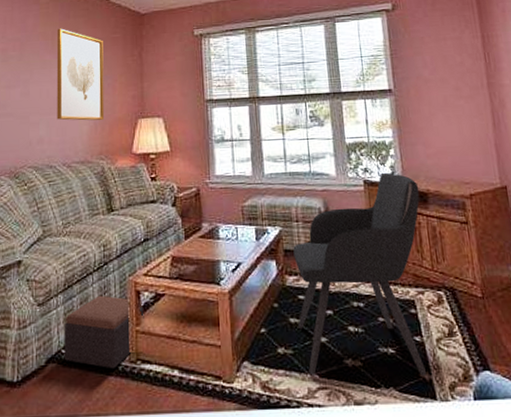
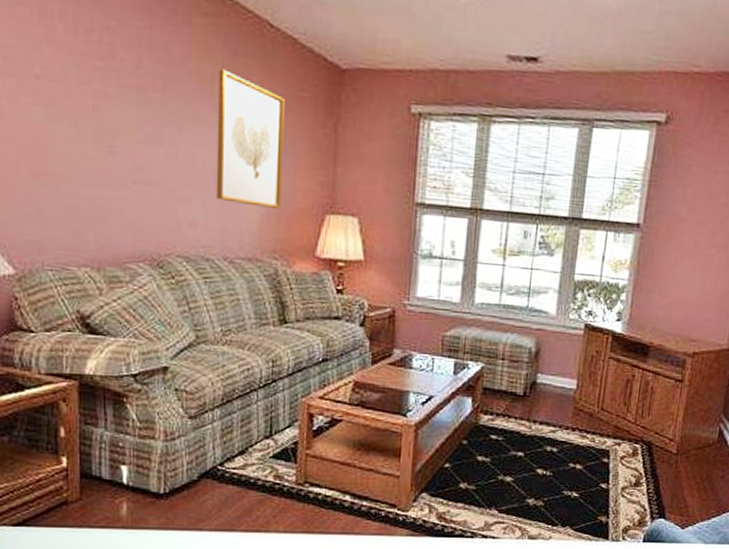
footstool: present [64,295,144,369] -> none [220,414,317,490]
armchair: present [293,172,427,377] -> none [485,318,643,519]

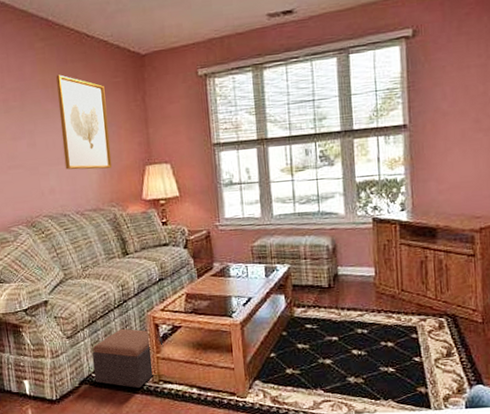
footstool: none [220,414,317,490] -> present [92,328,164,389]

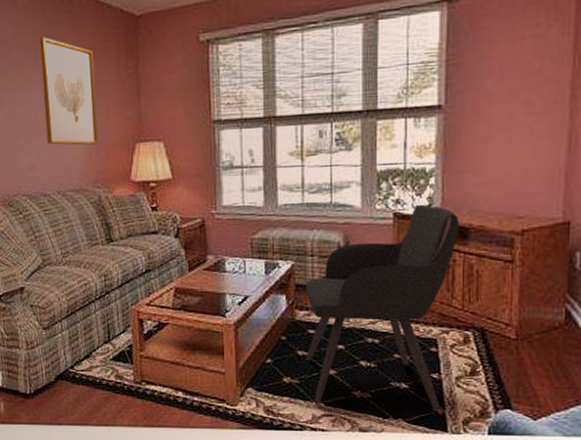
footstool: present [92,328,164,389] -> none [69,322,148,388]
armchair: none [301,209,429,391] -> present [306,204,460,411]

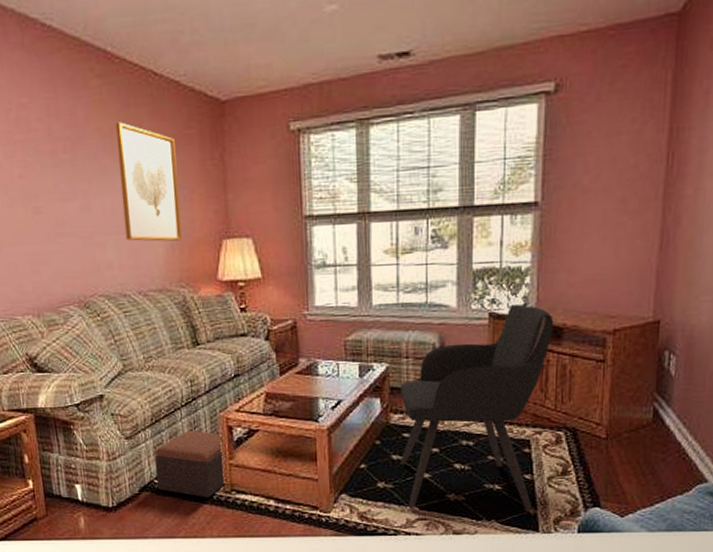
footstool: none [69,322,148,388] -> present [154,430,238,498]

